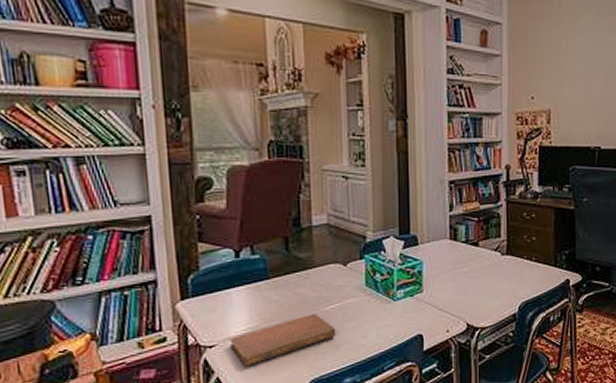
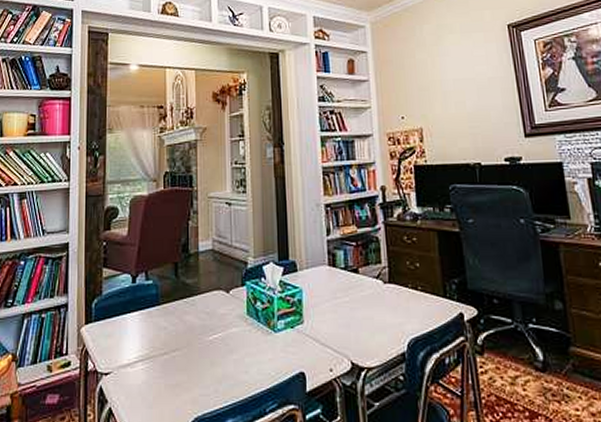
notebook: present [230,314,336,367] -> none [123,343,219,398]

